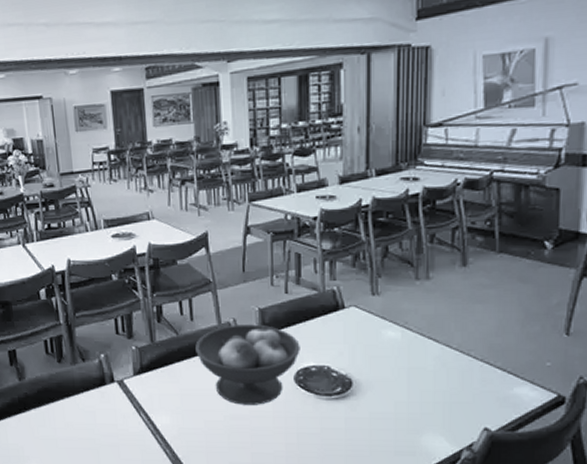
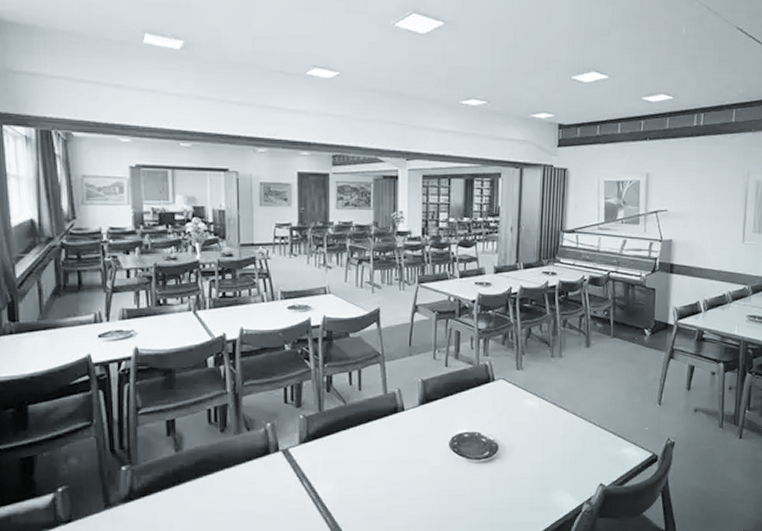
fruit bowl: present [195,324,300,405] -> none [362,394,456,470]

